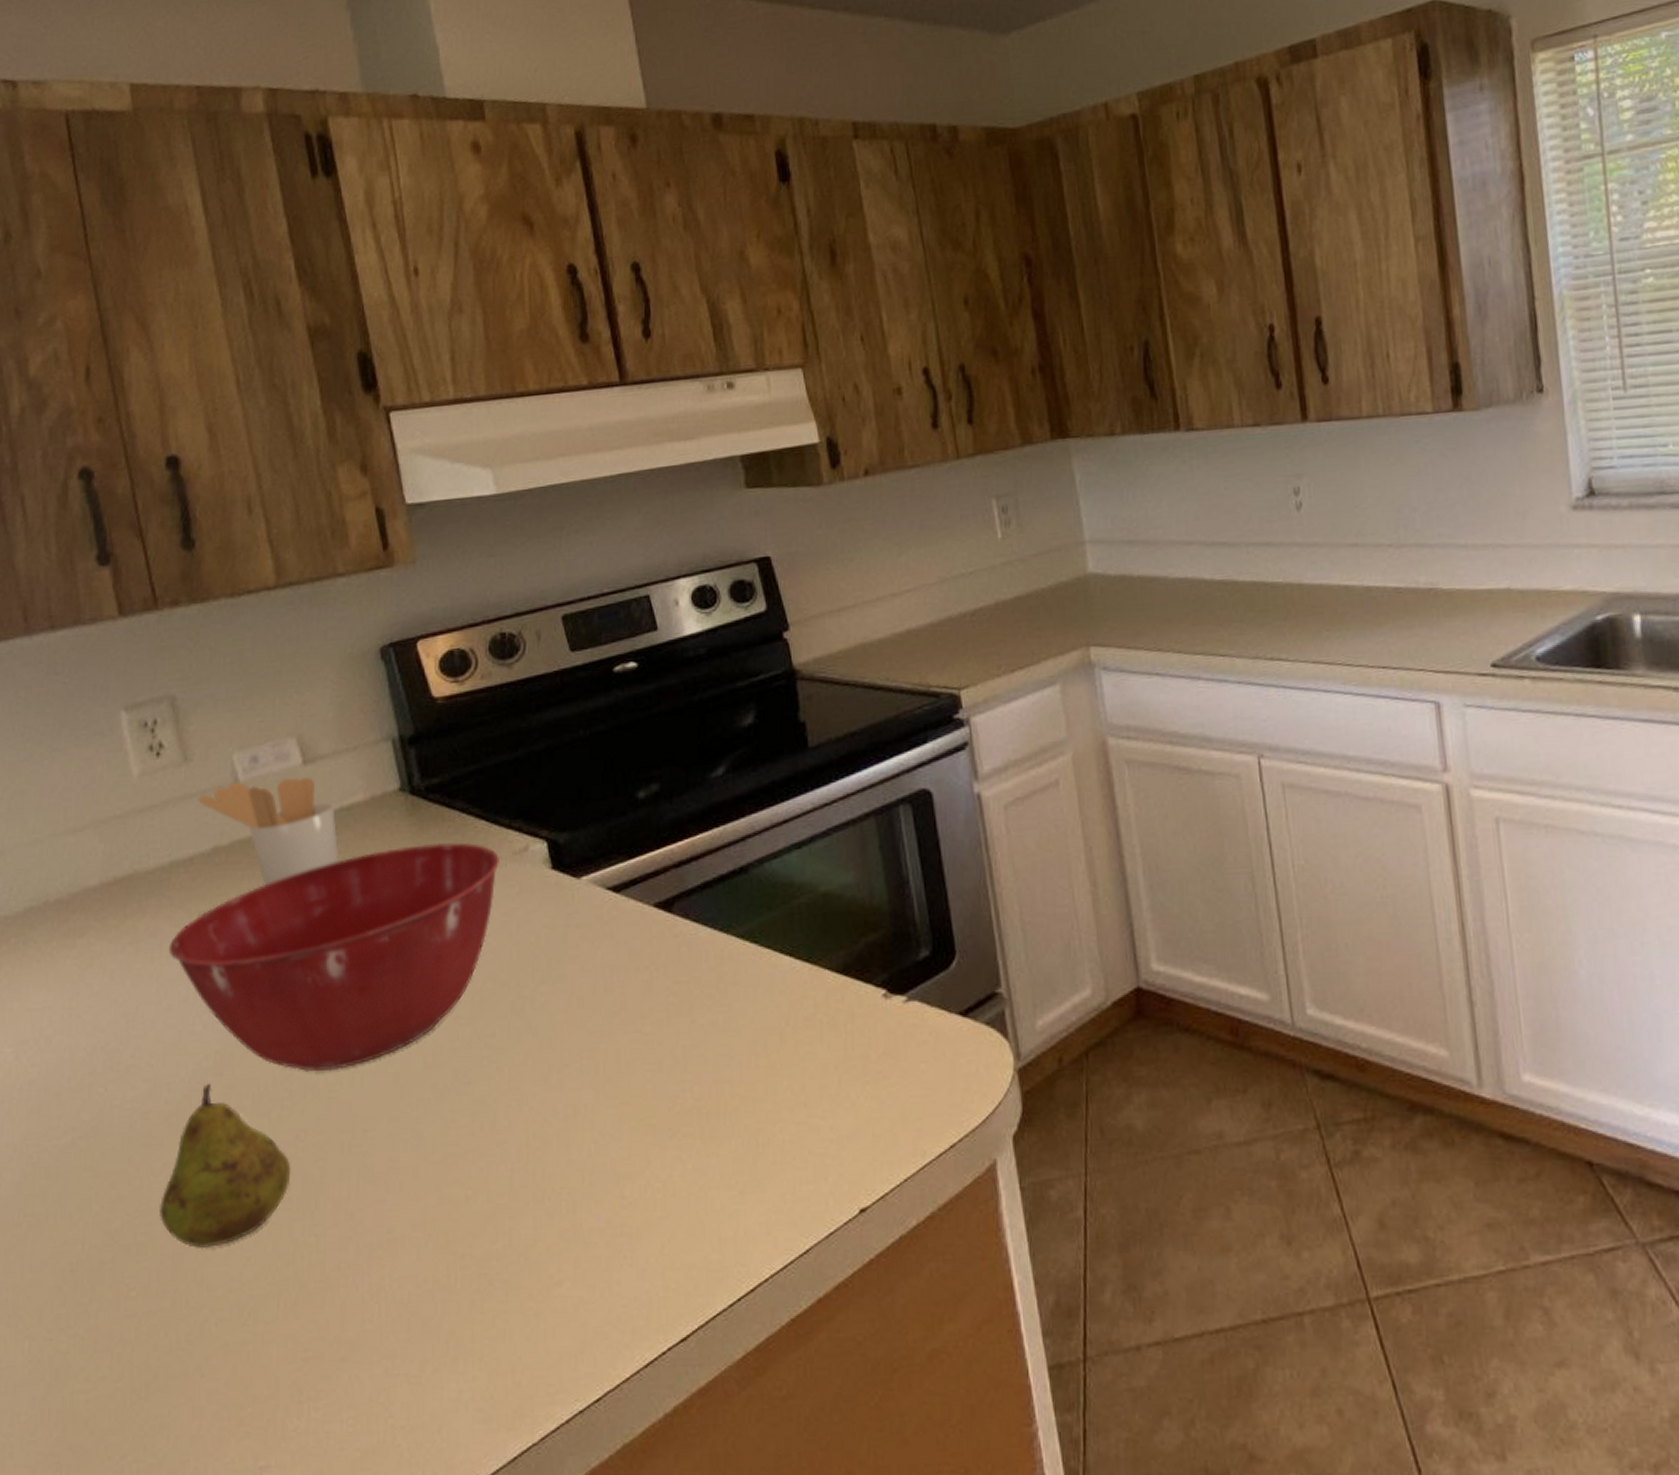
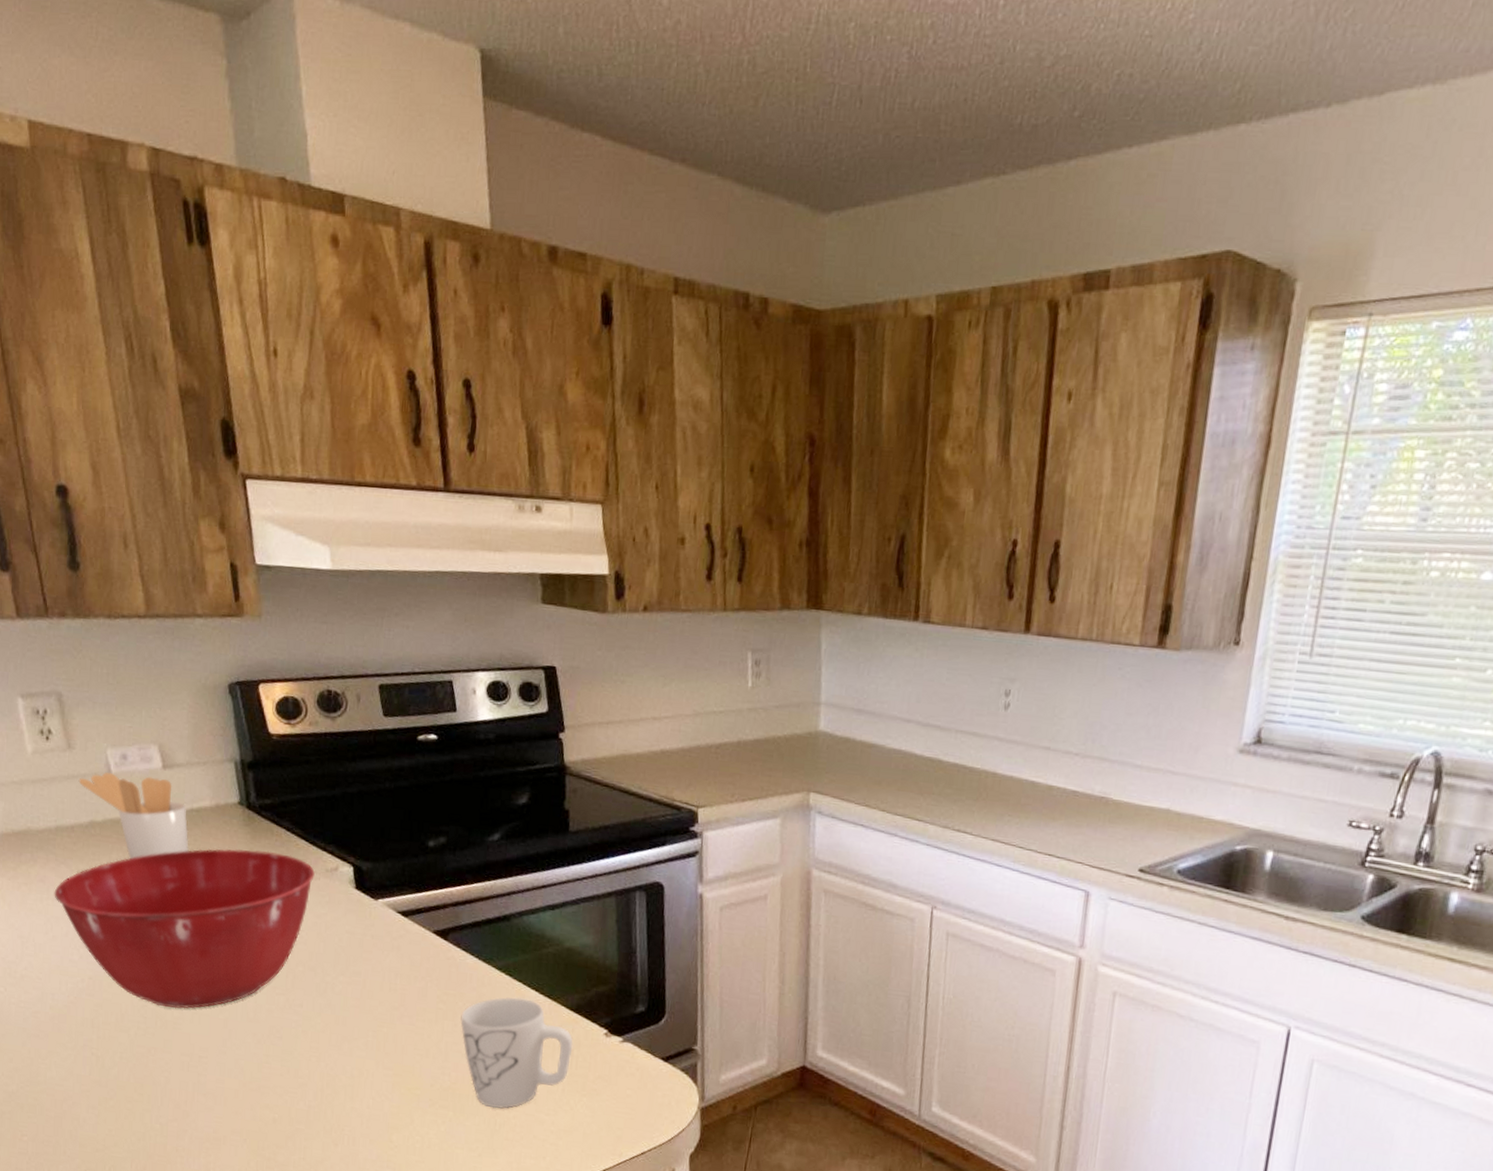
fruit: present [160,1084,291,1249] -> none [45,1000,144,1118]
mug: none [699,968,845,1124] -> present [460,997,573,1110]

